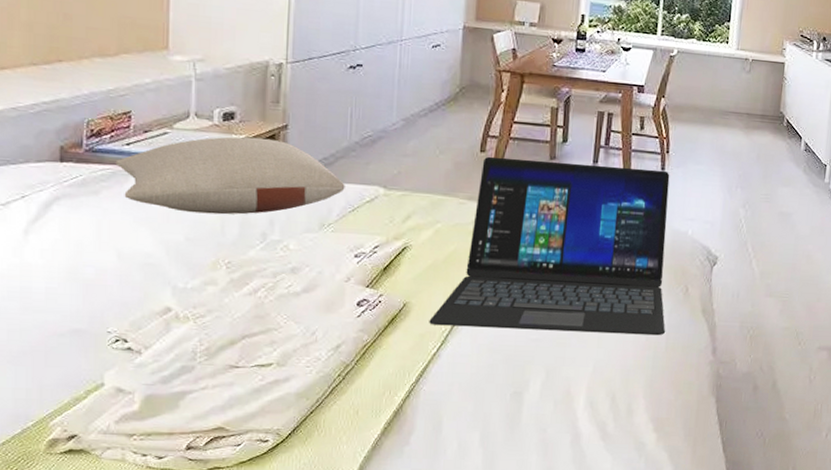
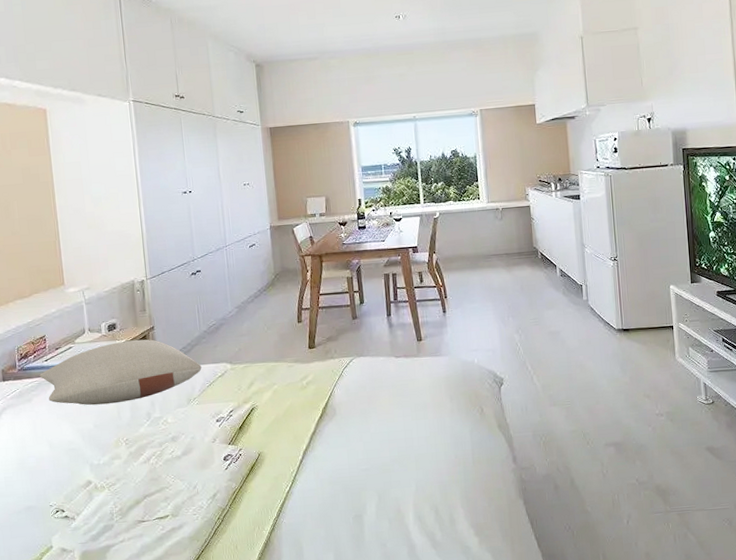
laptop: present [429,156,670,336] -> none [280,313,470,468]

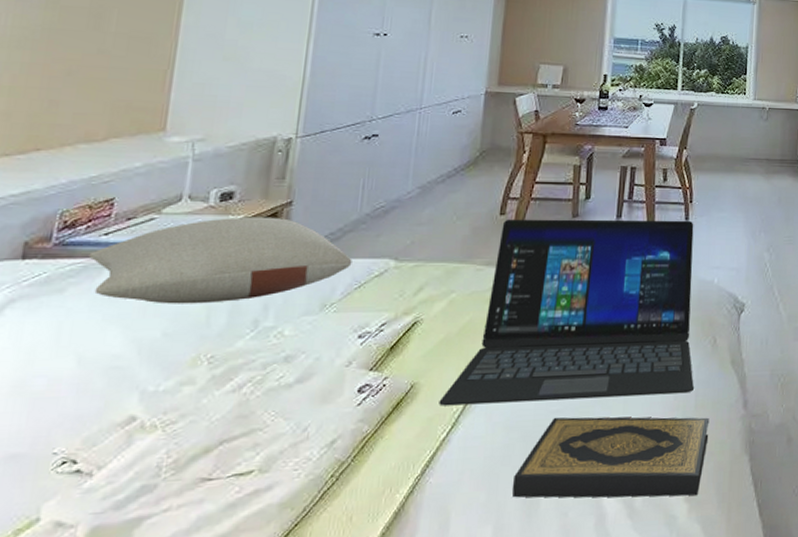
laptop: none [280,313,470,468] -> present [439,219,694,406]
hardback book: none [342,471,488,533] -> present [511,417,710,498]

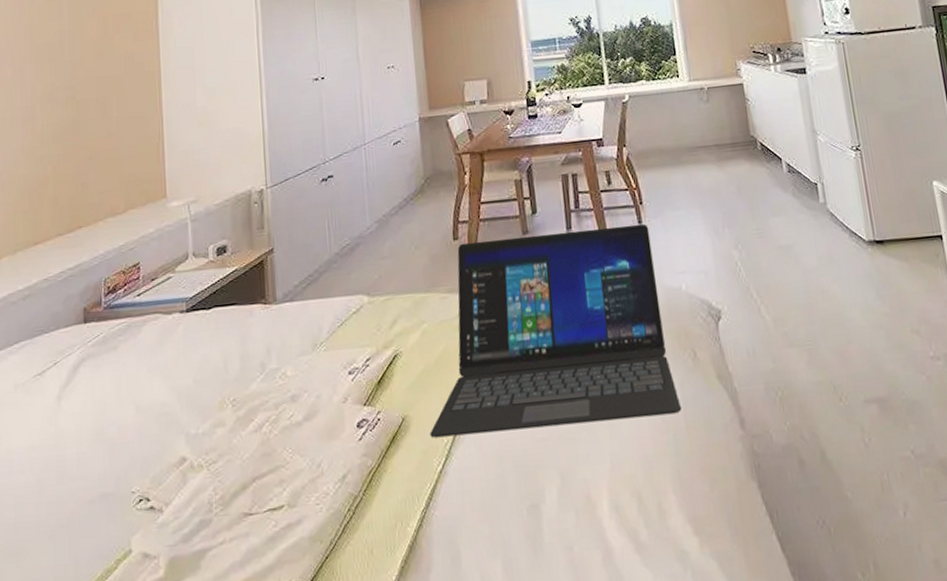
pillow: present [88,216,352,304] -> none [129,265,332,354]
hardback book: present [511,417,710,498] -> none [513,440,708,531]

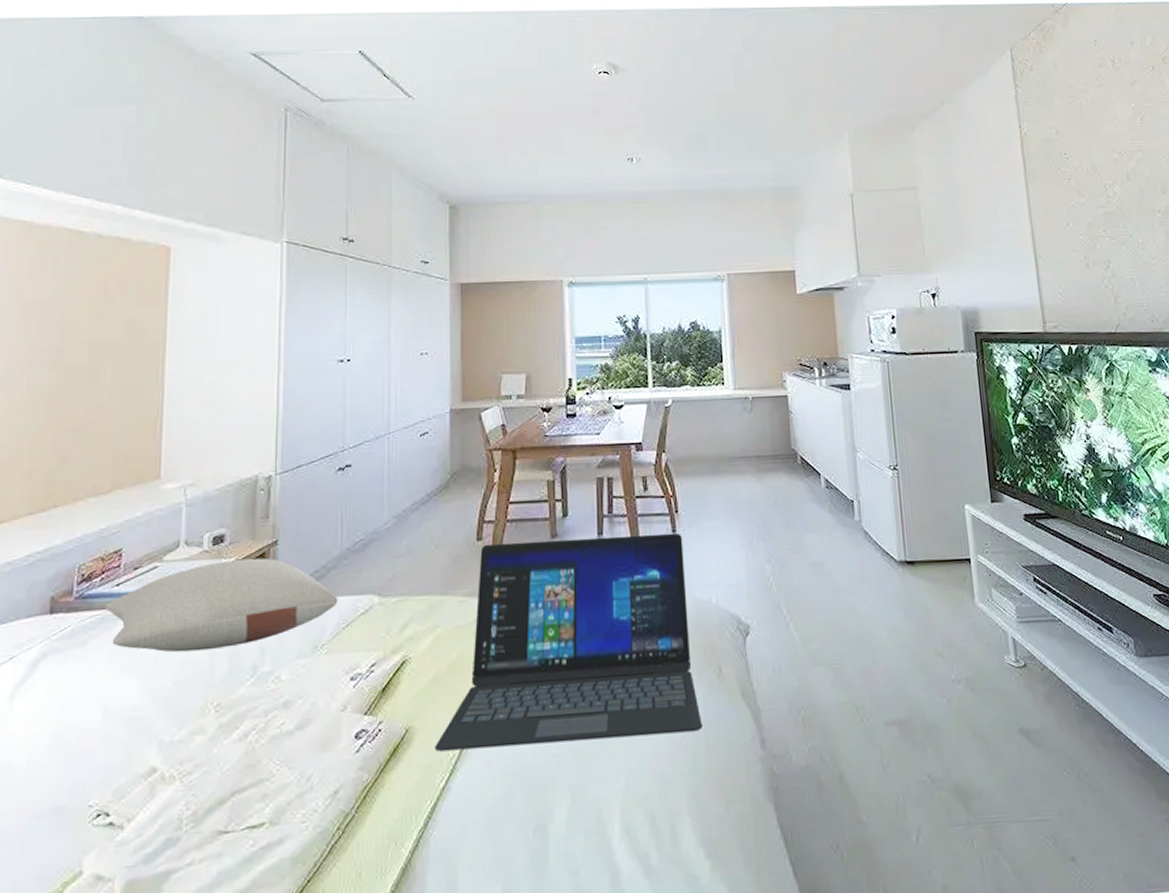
pillow: none [129,265,332,354] -> present [104,557,338,653]

